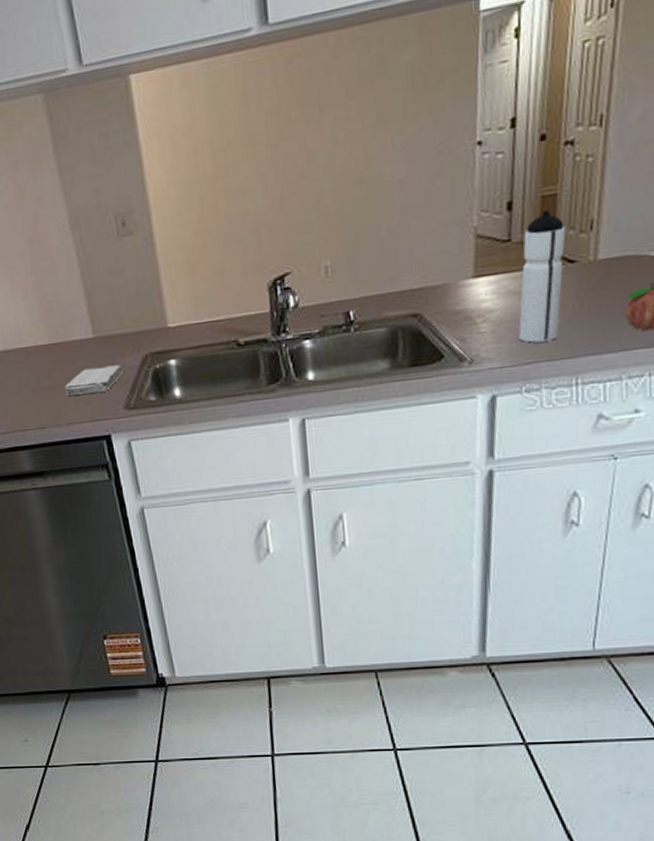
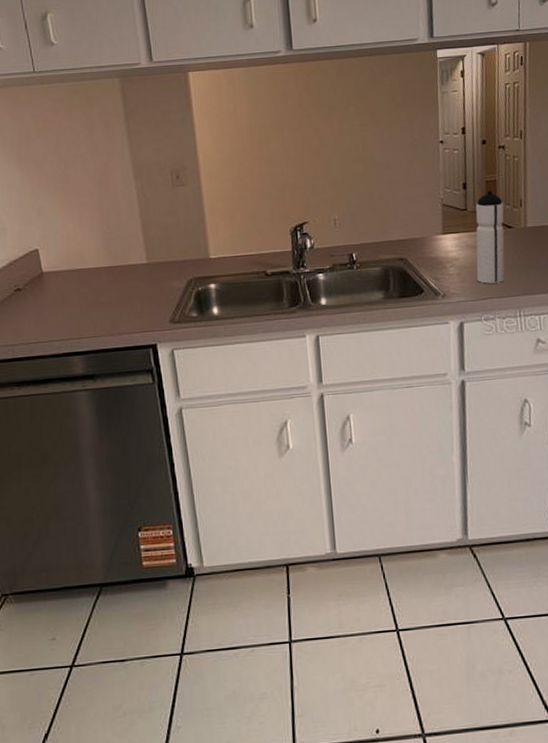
washcloth: present [64,364,123,397] -> none [118,286,170,311]

